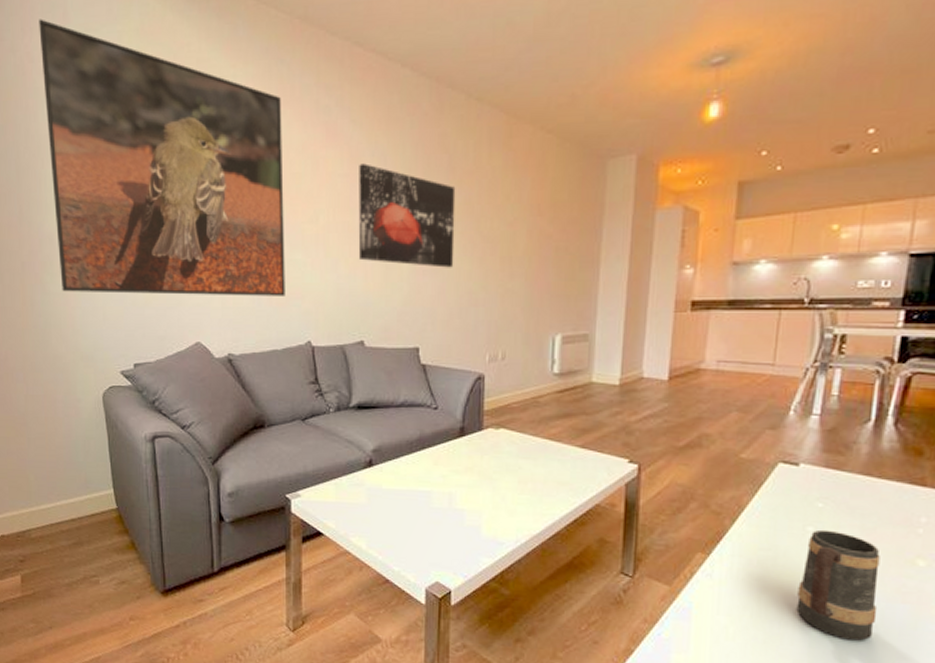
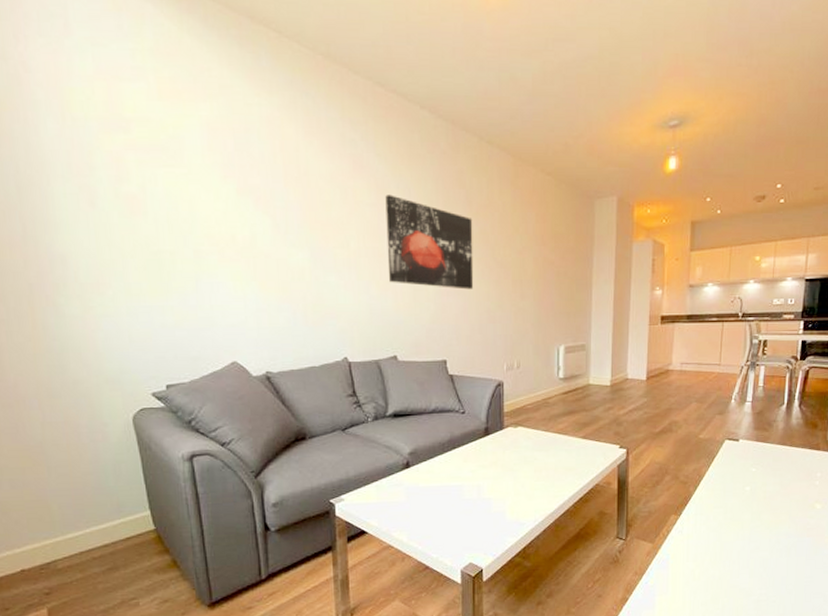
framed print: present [39,19,285,296] -> none [34,27,321,317]
mug: present [796,529,880,641] -> none [740,488,793,569]

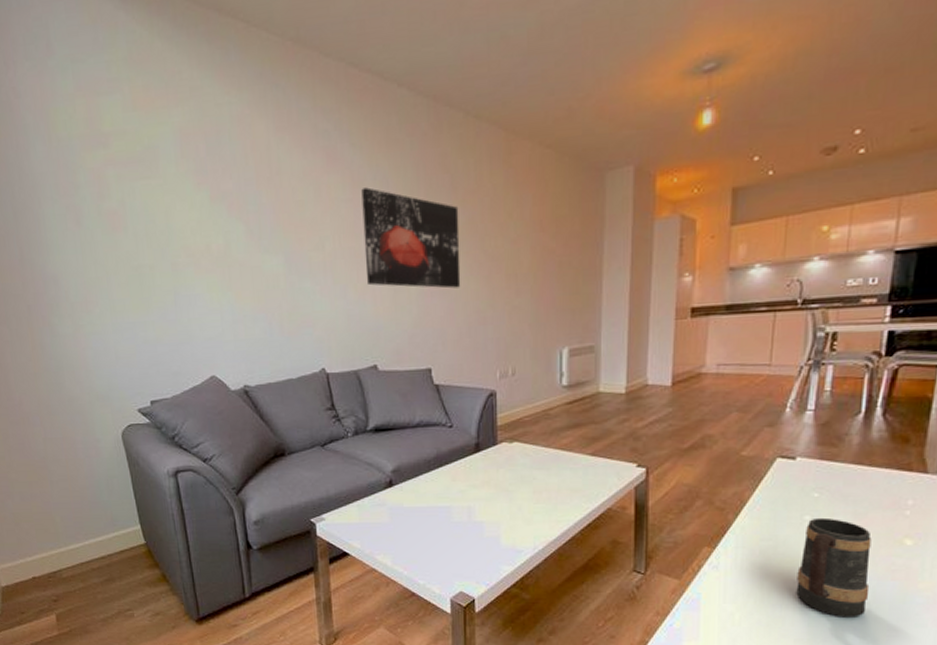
mug: none [740,488,793,569] -> present [796,517,872,617]

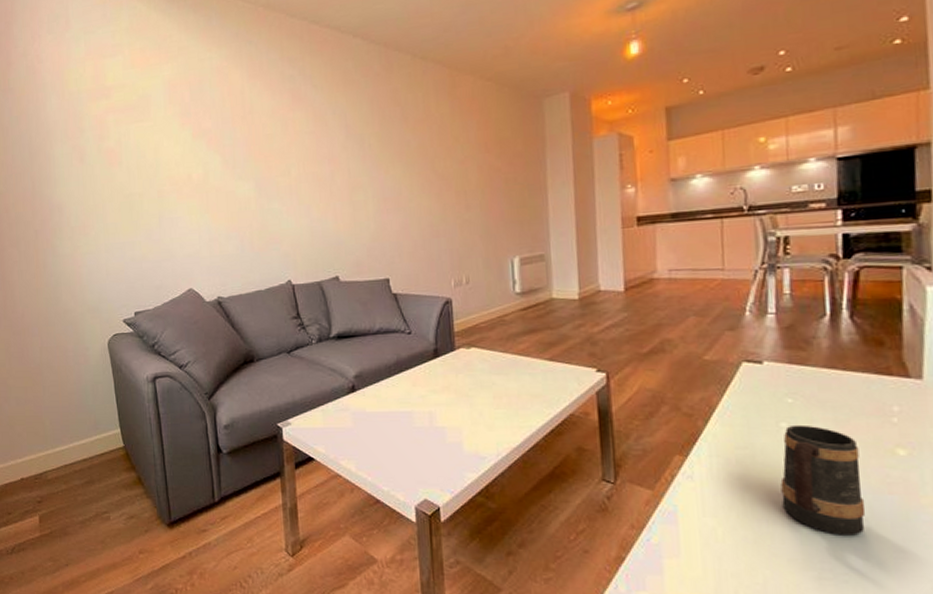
wall art: present [361,187,461,289] -> none [323,121,414,206]

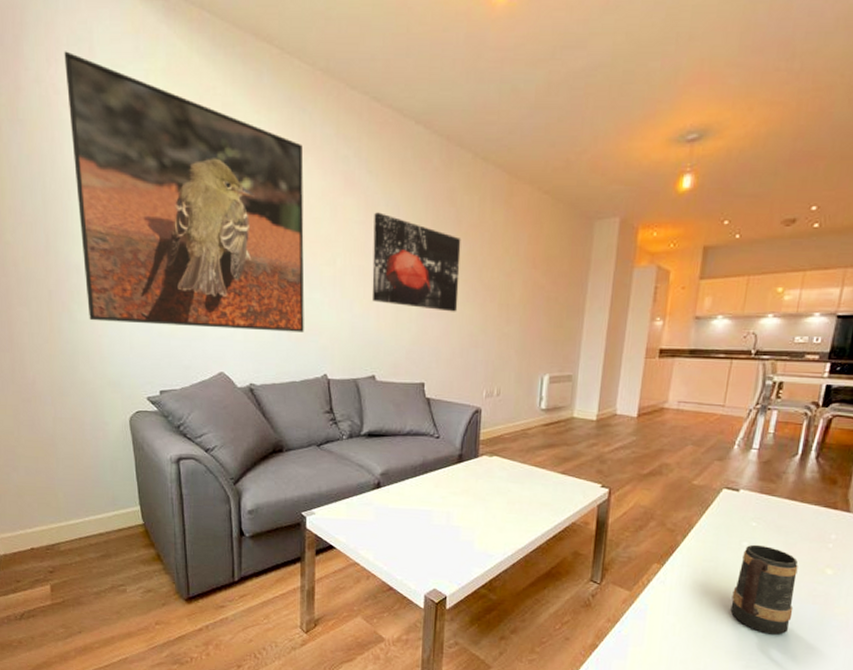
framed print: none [46,27,265,254] -> present [64,51,305,332]
wall art: none [323,121,414,206] -> present [372,212,461,312]

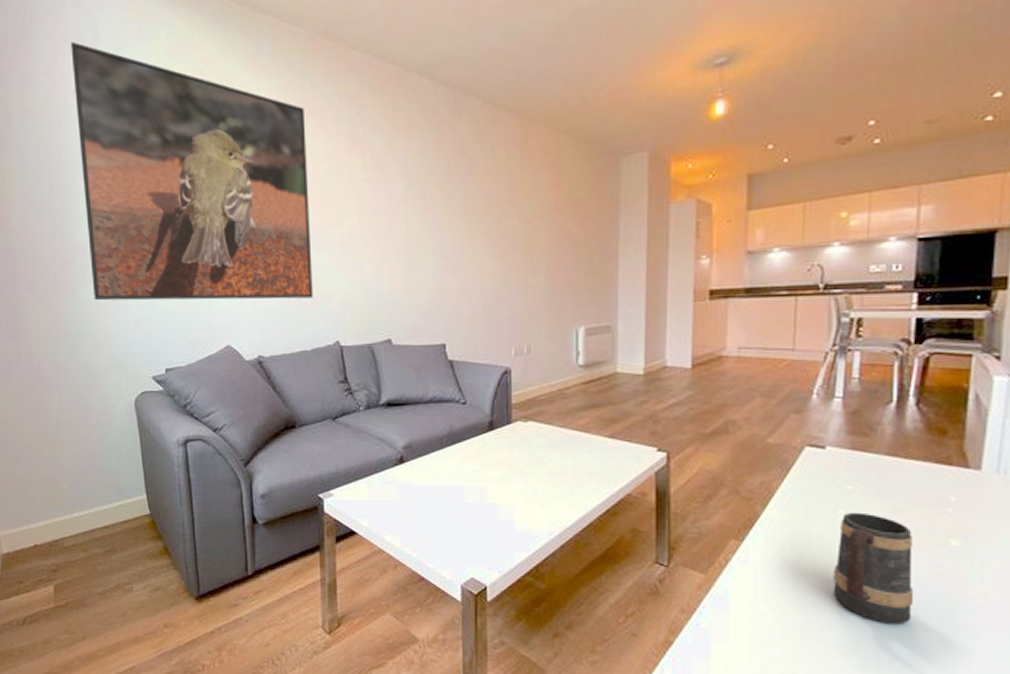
wall art: present [372,212,461,312] -> none [381,168,477,266]

